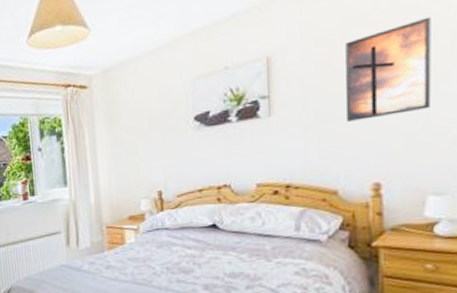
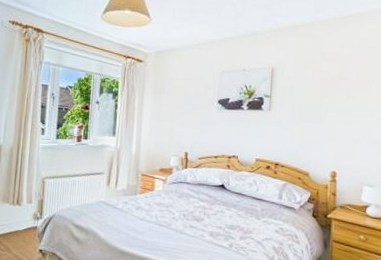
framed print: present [345,16,431,122] -> none [318,64,373,126]

